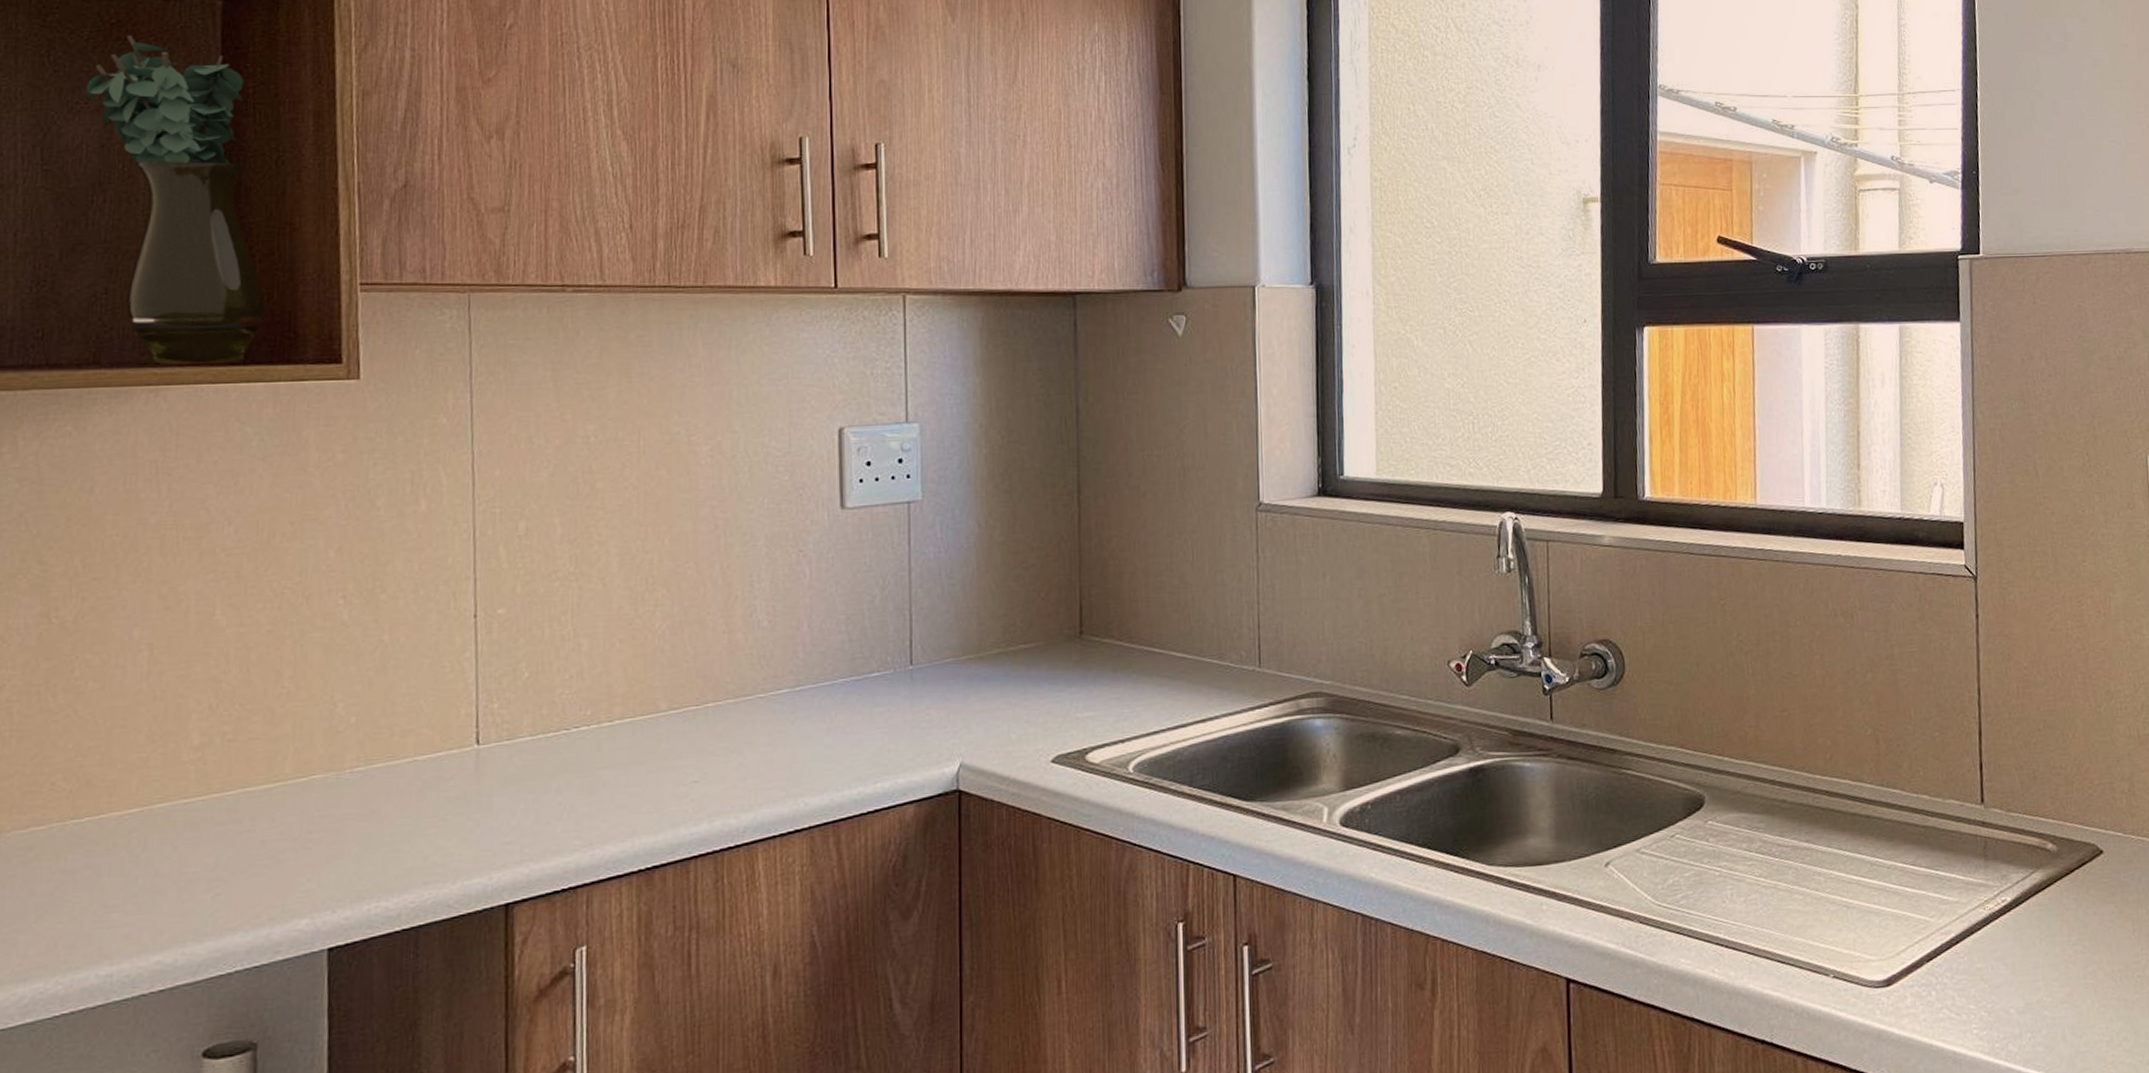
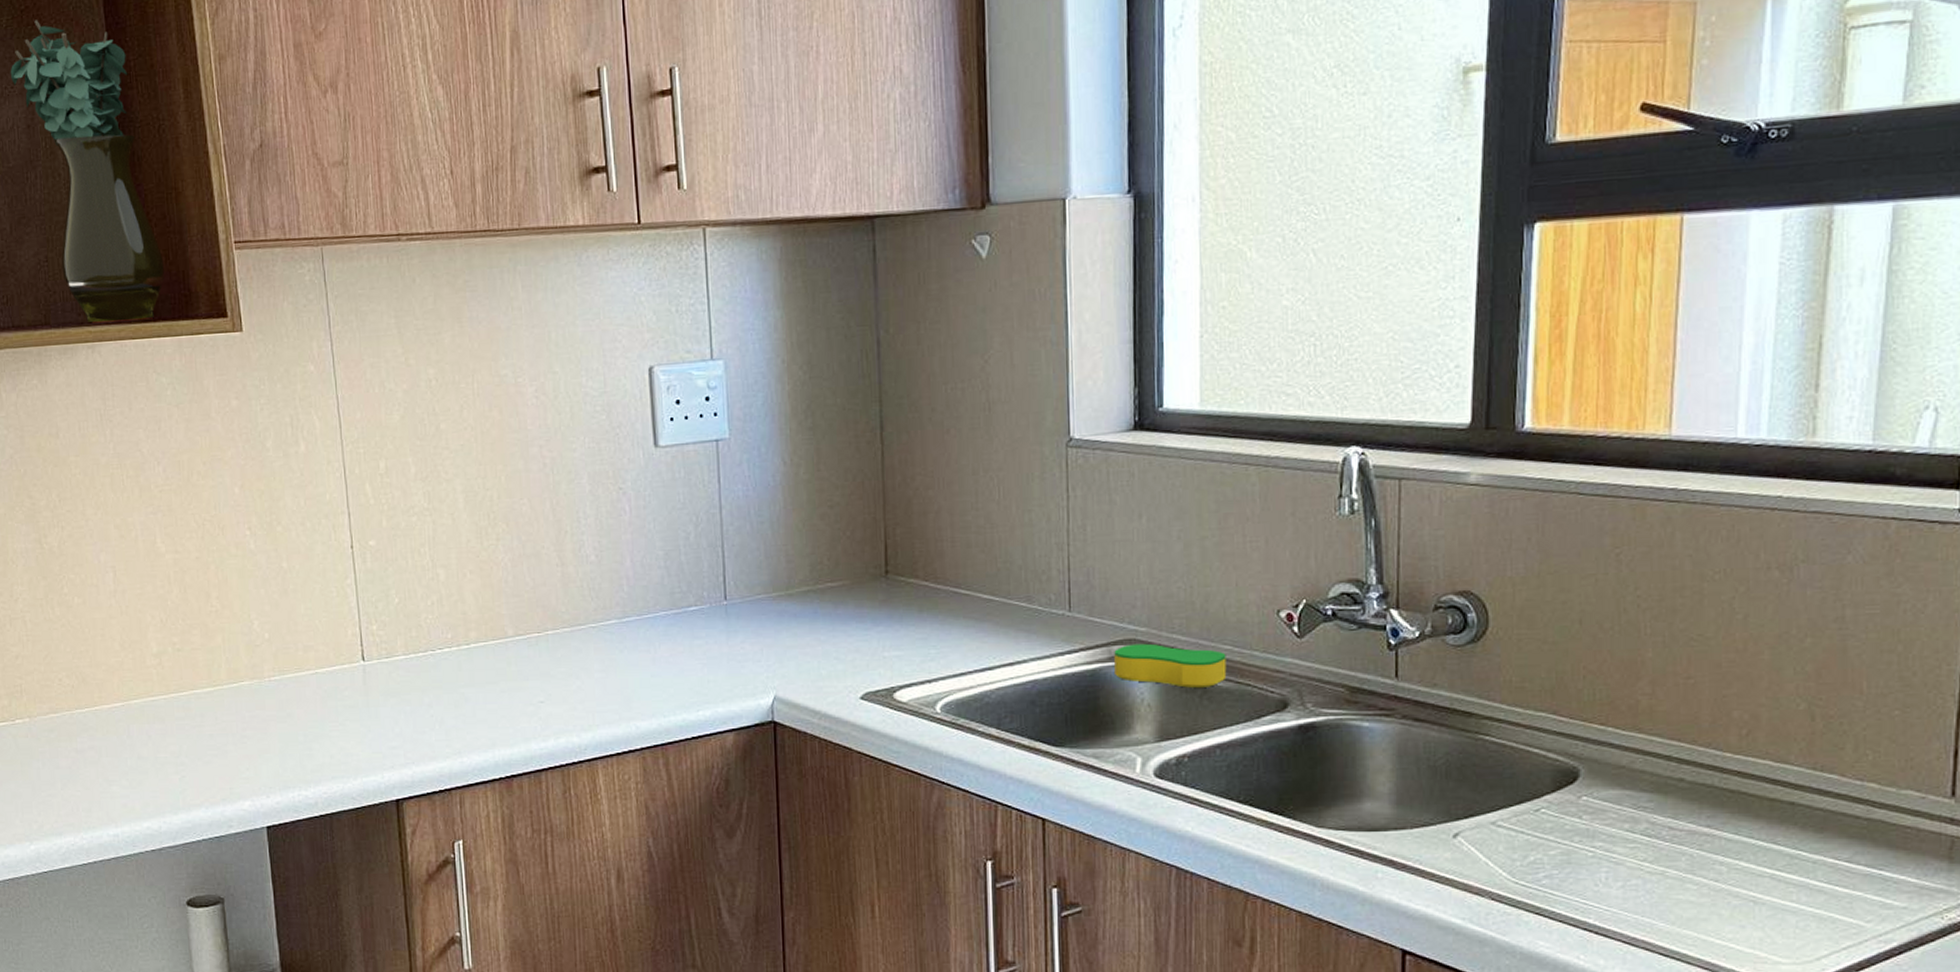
sponge: none [1302,696,1405,737] -> present [1114,643,1227,688]

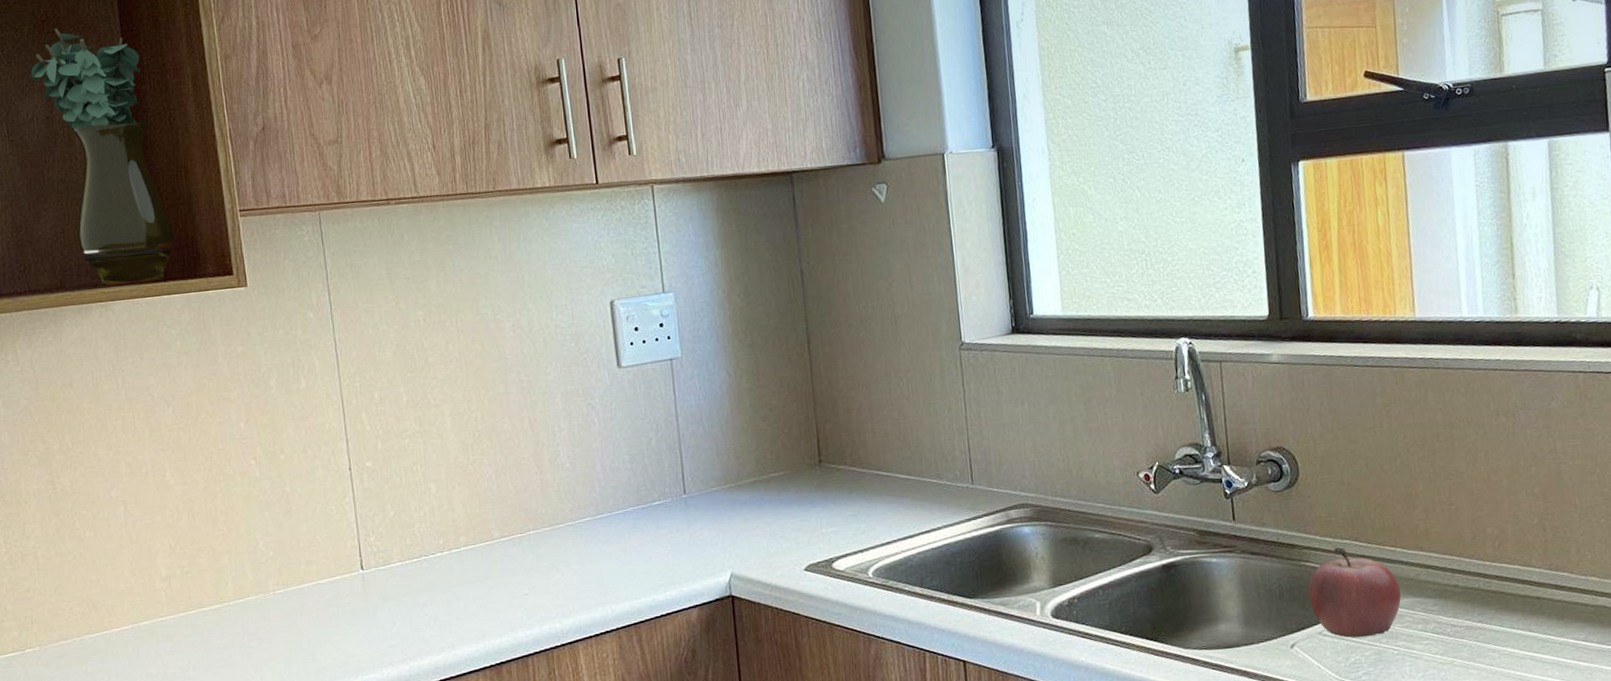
sponge: present [1114,643,1227,688] -> none [1011,506,1102,541]
fruit: none [1484,718,1607,833] -> present [1308,545,1401,638]

